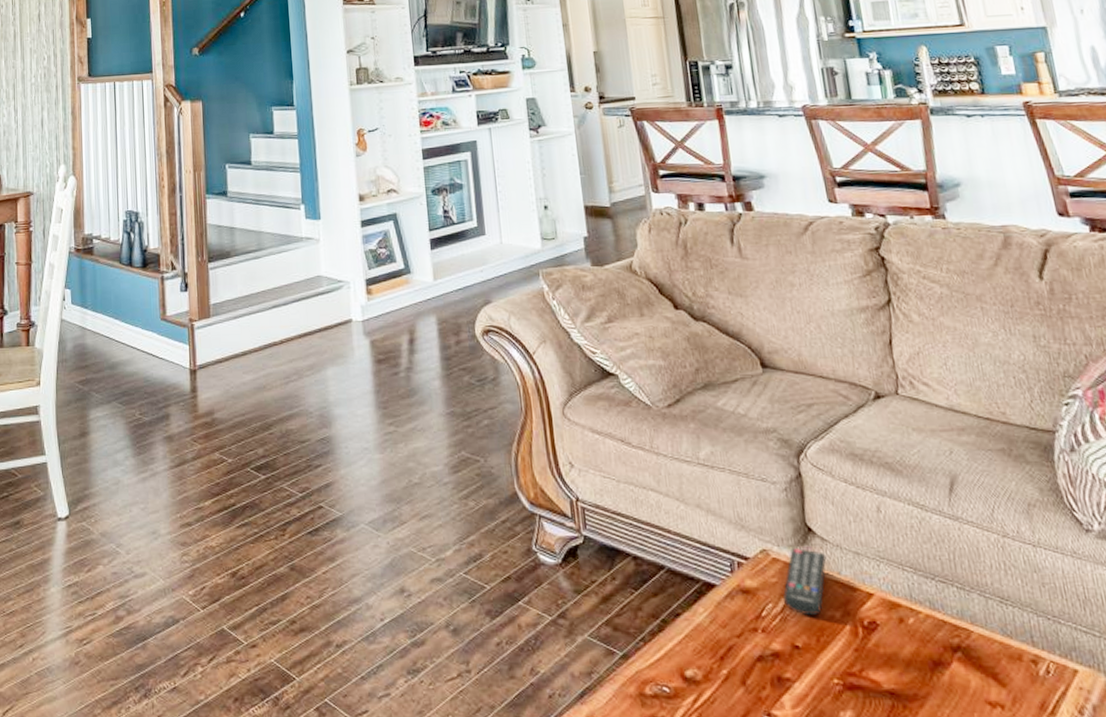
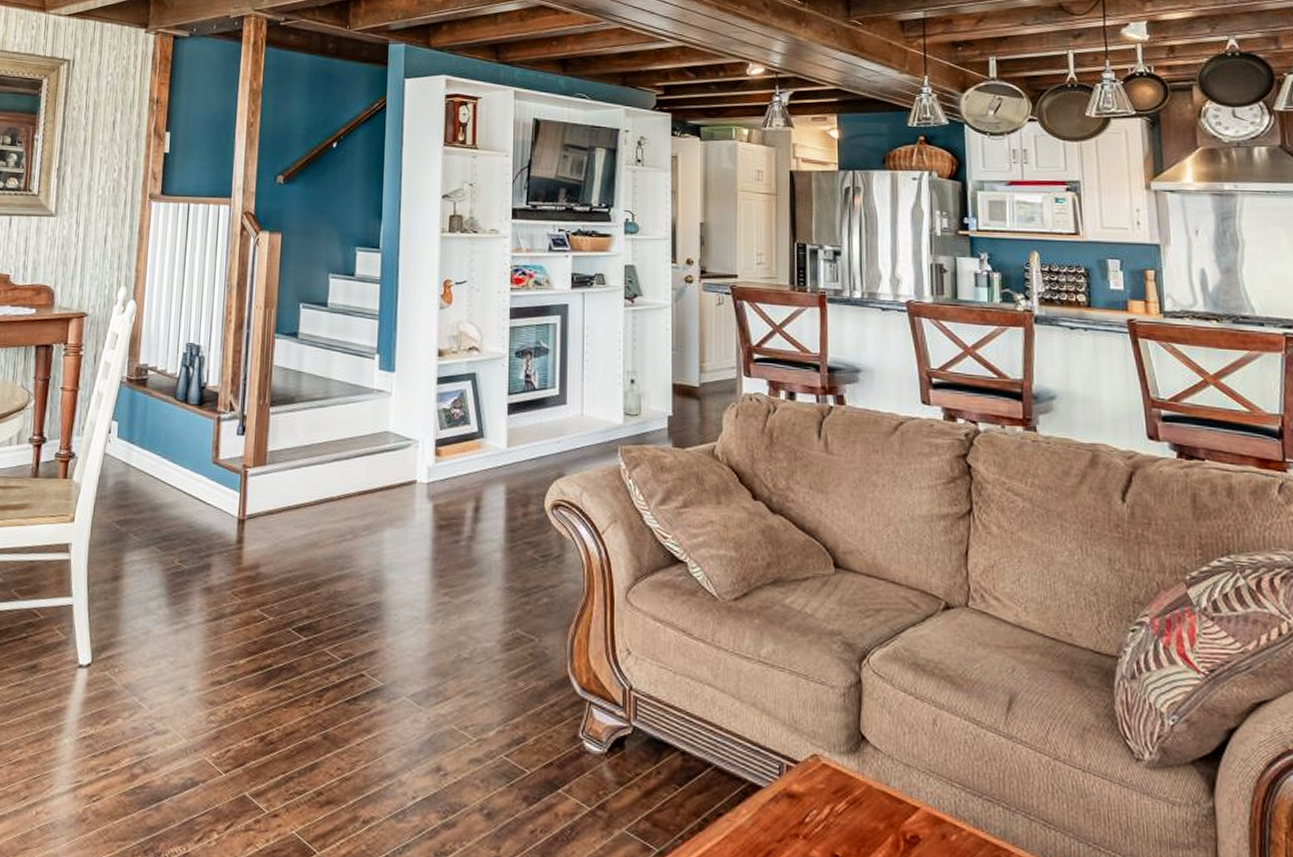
remote control: present [783,547,827,616] -> none [829,754,877,826]

